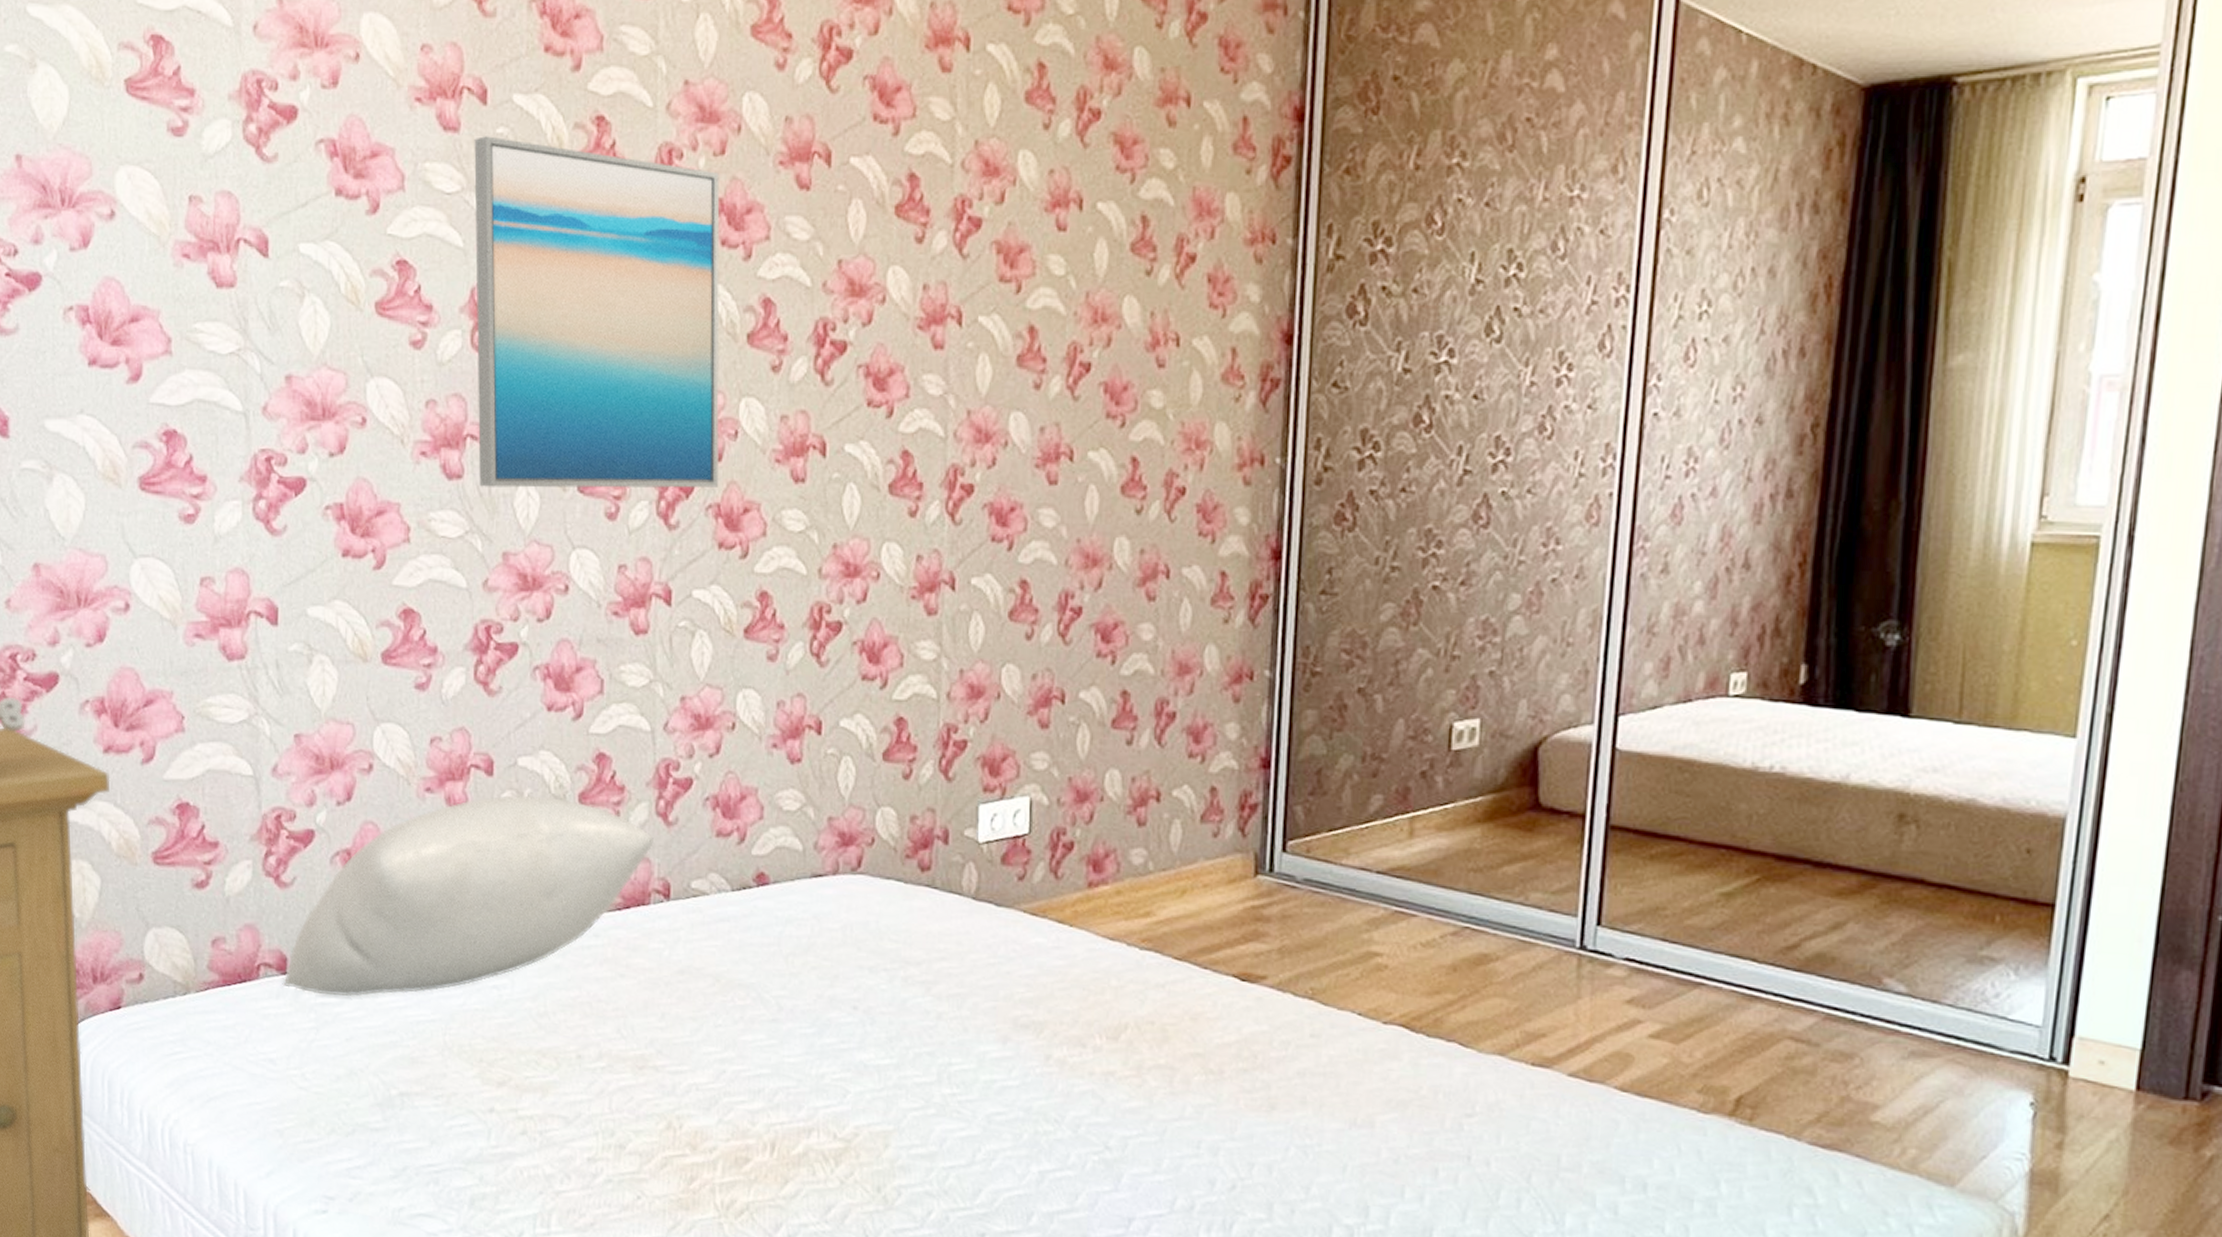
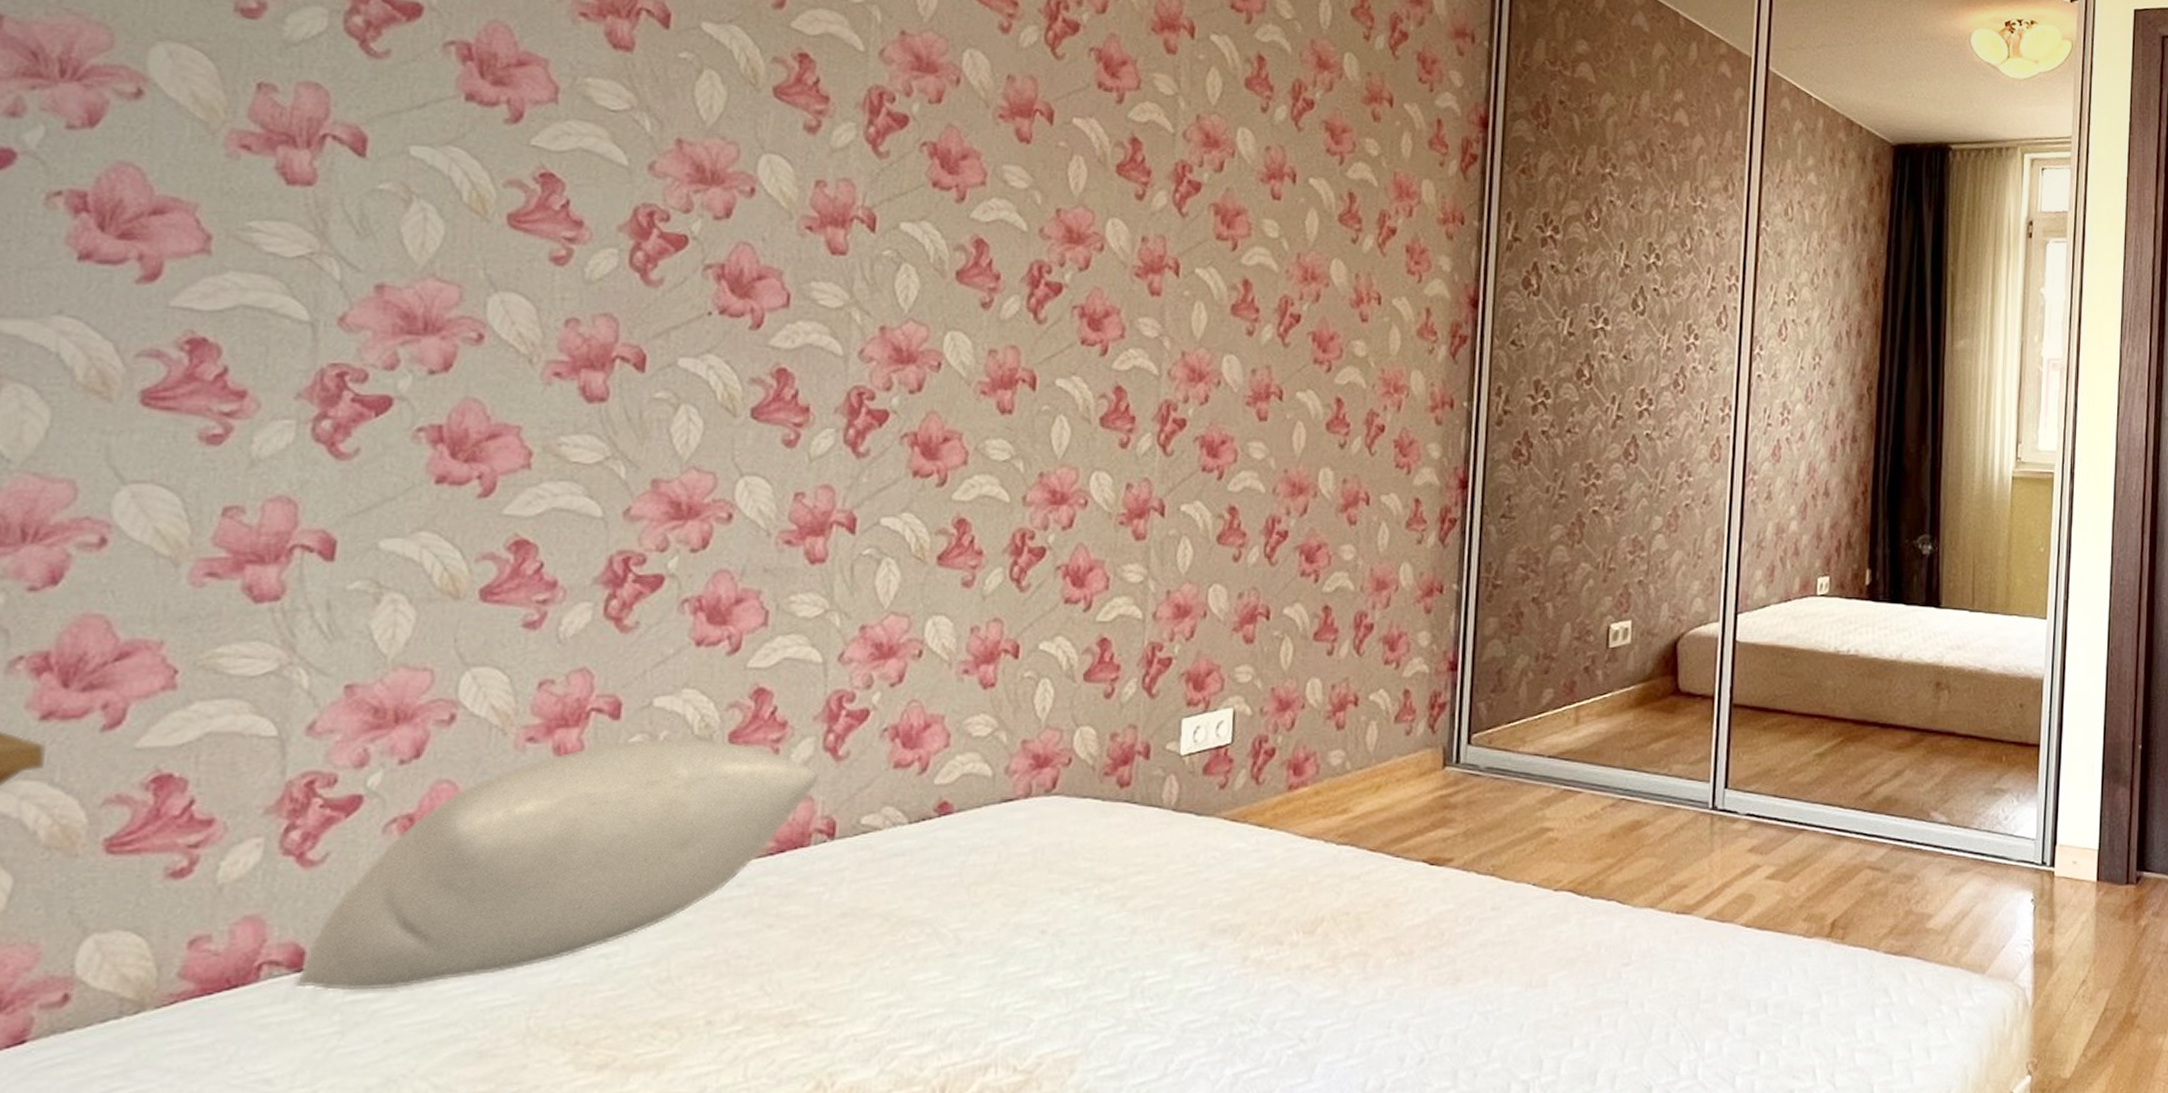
wall art: present [474,136,720,488] -> none [628,58,934,417]

